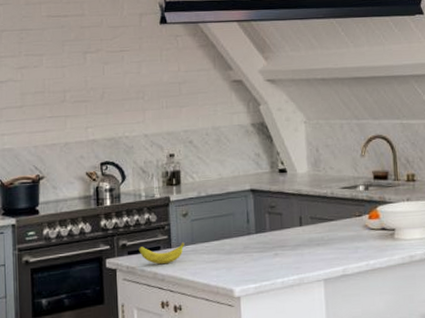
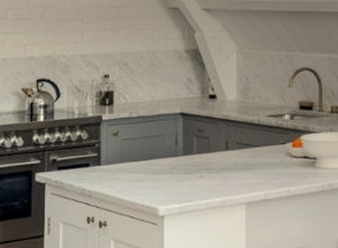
banana: present [139,241,186,265] -> none [68,160,115,181]

